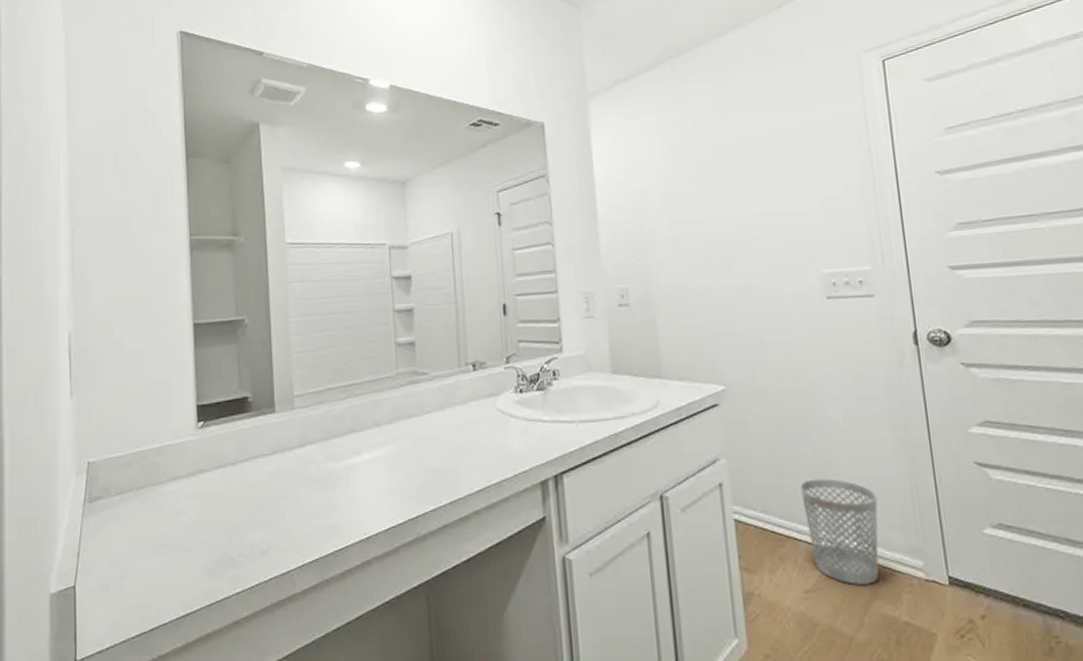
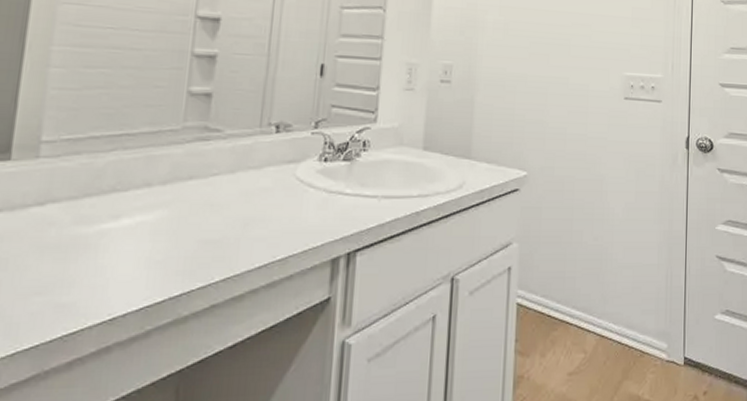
wastebasket: present [800,478,879,585] -> none [578,266,640,366]

